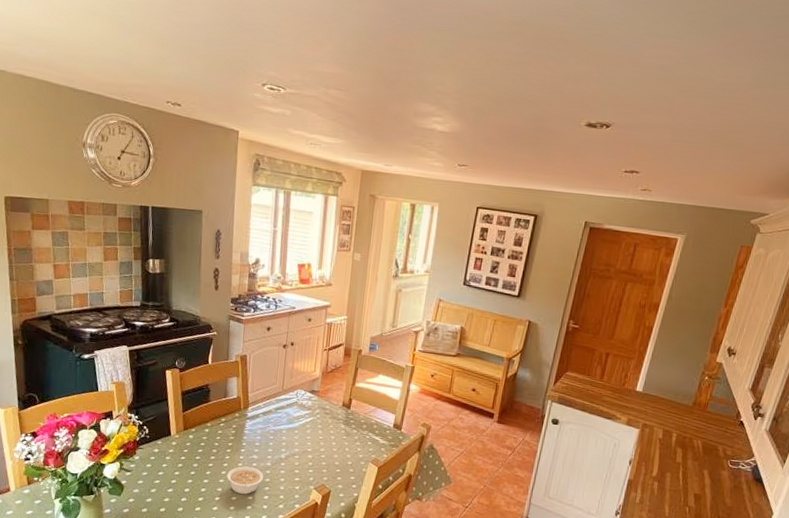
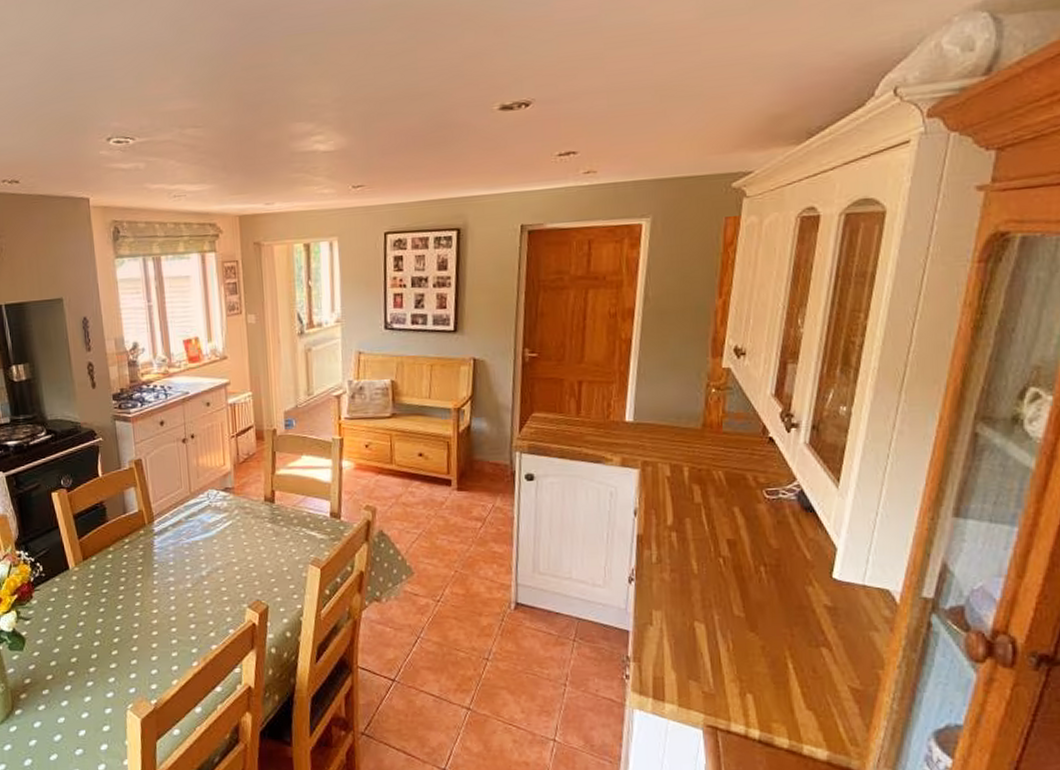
legume: present [226,466,264,494] -> none [141,592,186,627]

